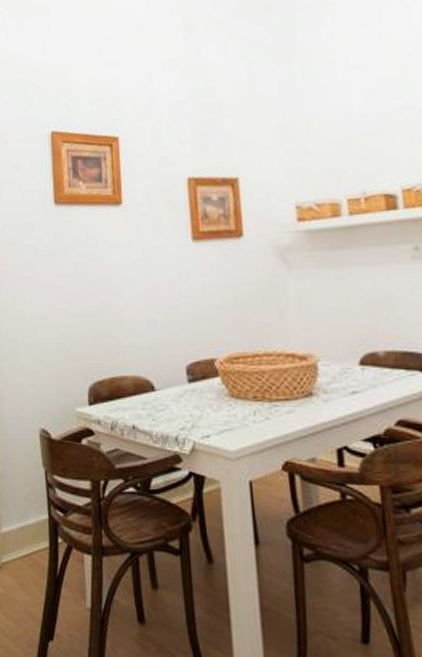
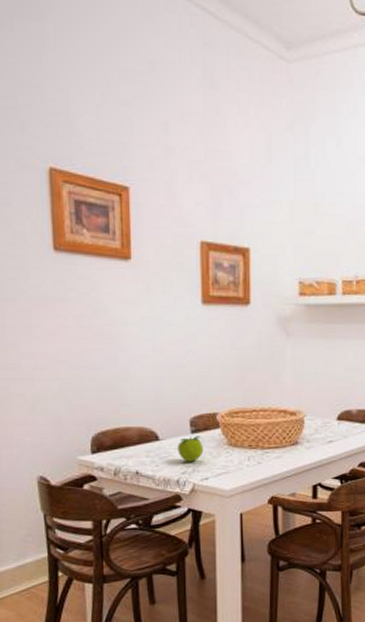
fruit: none [174,386,203,416] -> present [178,436,204,462]

